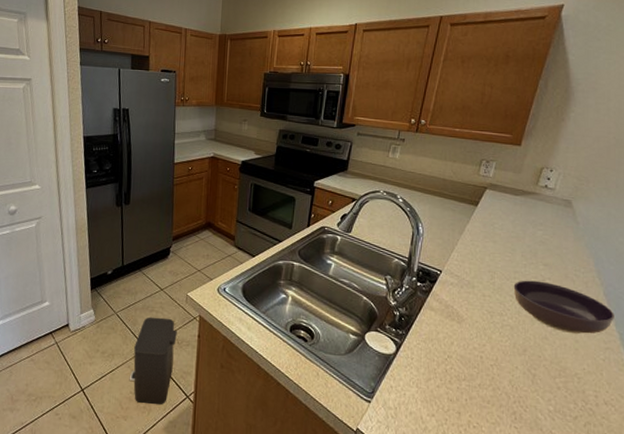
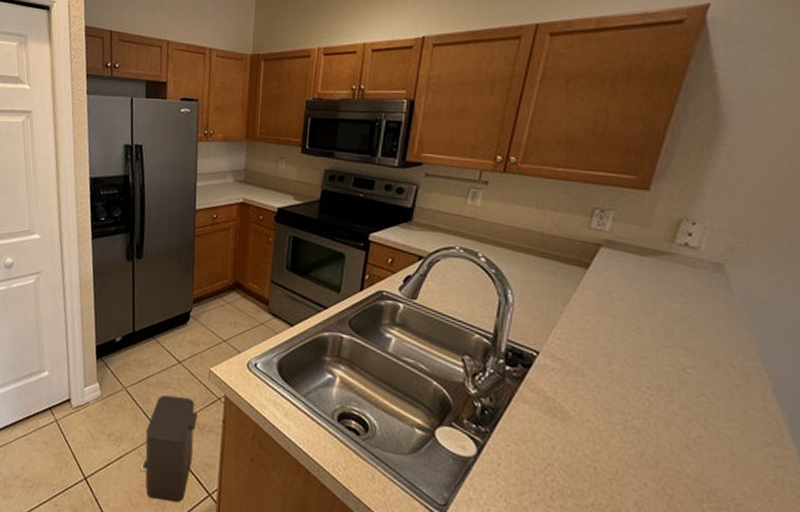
bowl: present [513,280,614,334] -> none [640,368,790,446]

